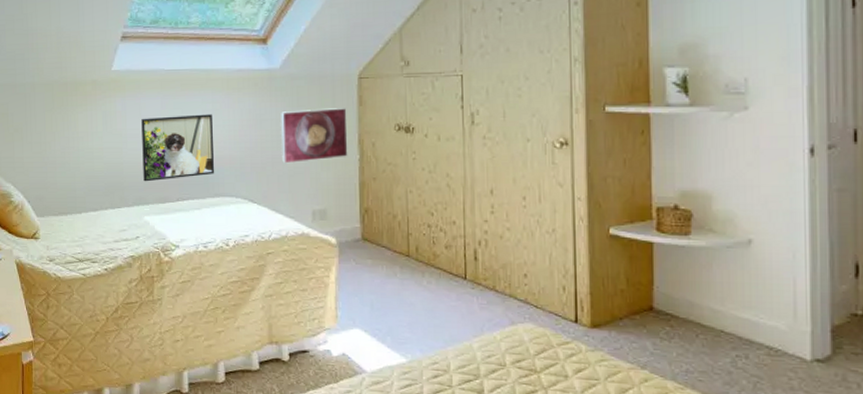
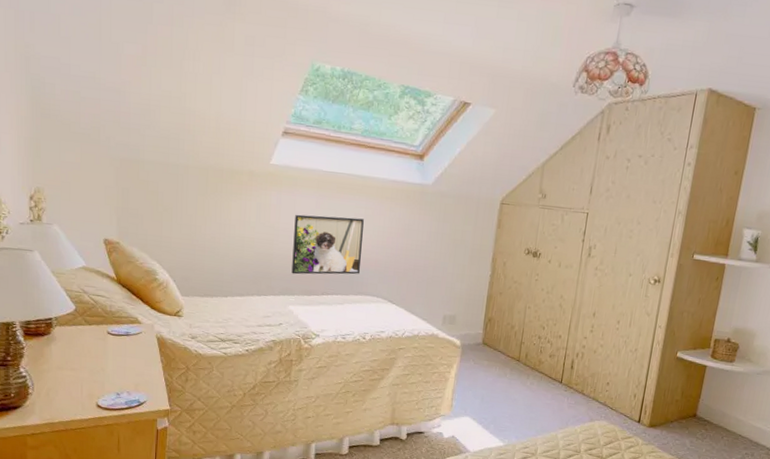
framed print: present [281,108,348,164] -> none [423,225,487,272]

